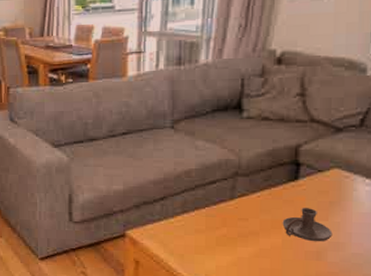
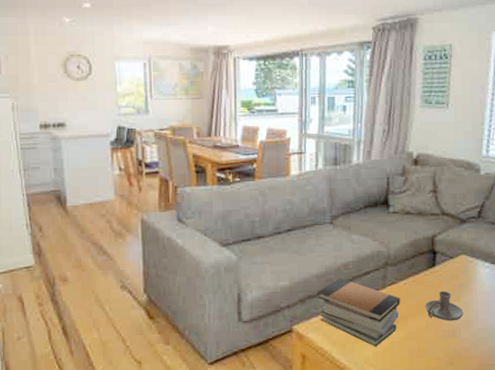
book stack: none [154,185,251,261] -> present [318,277,400,347]

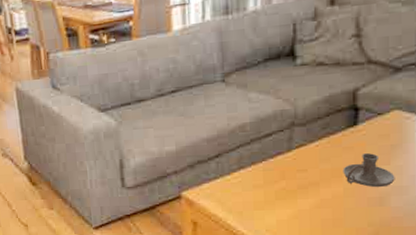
book stack: present [318,277,400,347] -> none [209,140,311,215]

